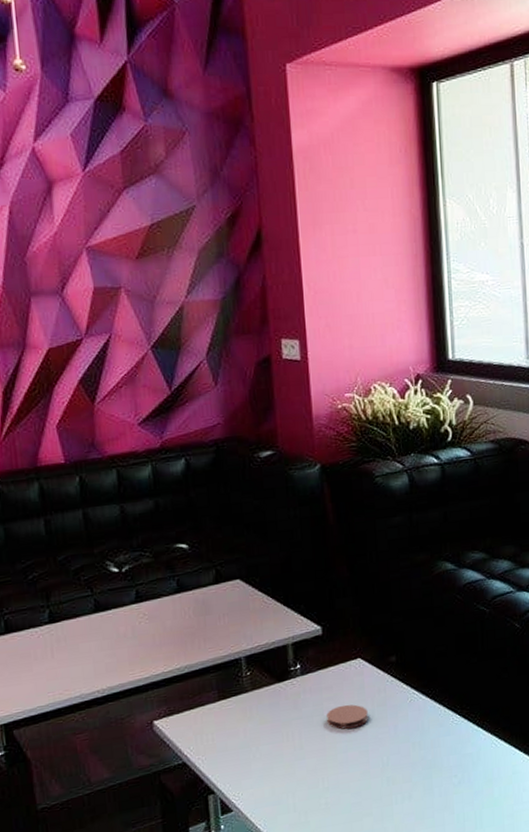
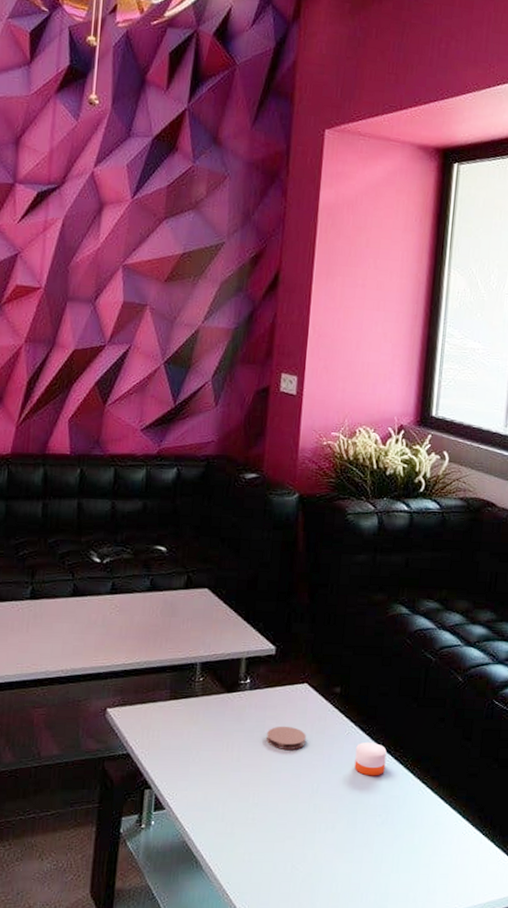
candle: none [421,704,454,739] -> present [354,742,387,776]

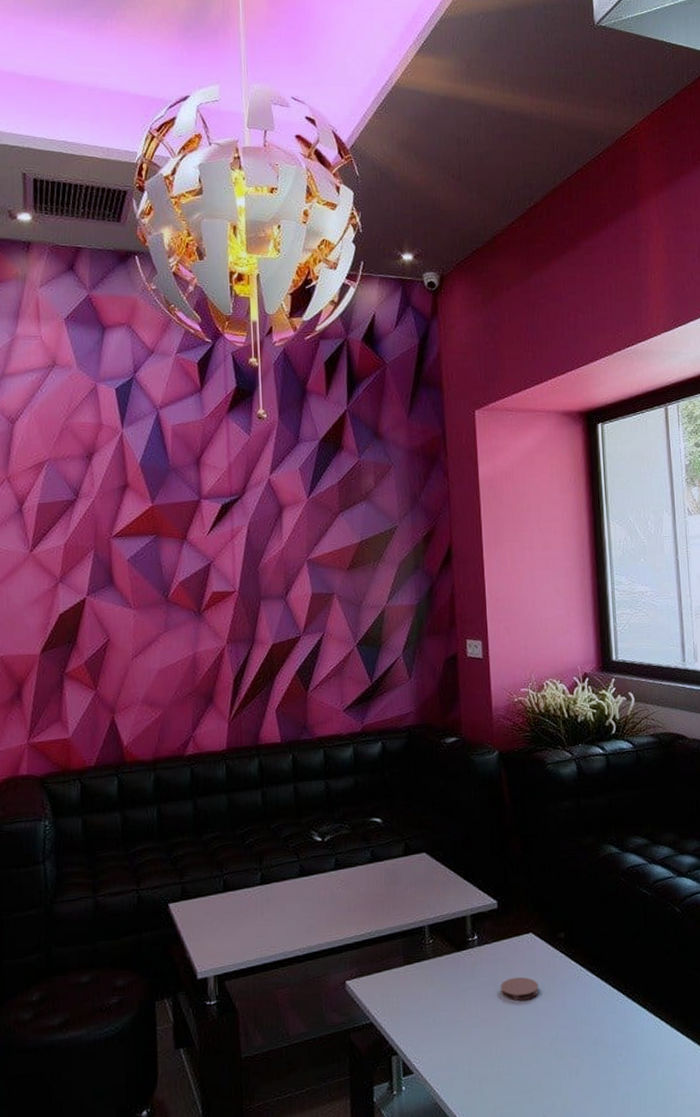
candle: present [354,742,387,776] -> none [588,982,619,1017]

